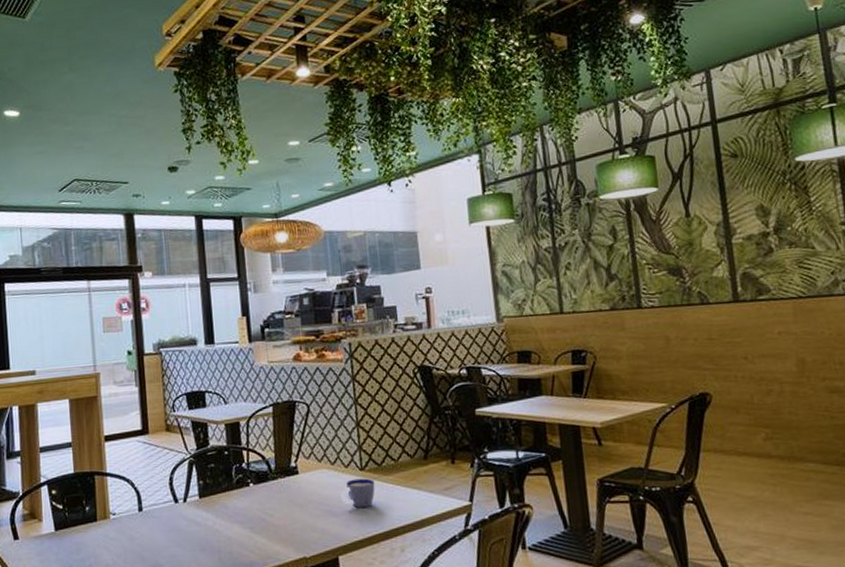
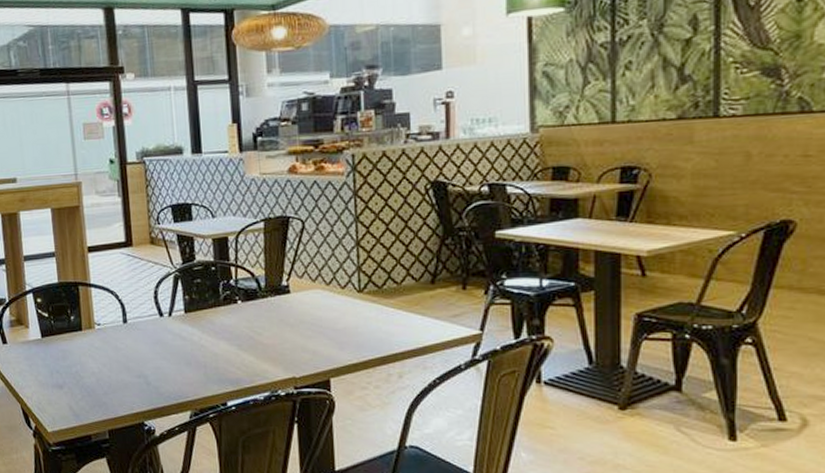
cup: present [340,478,375,508] -> none [335,301,374,332]

